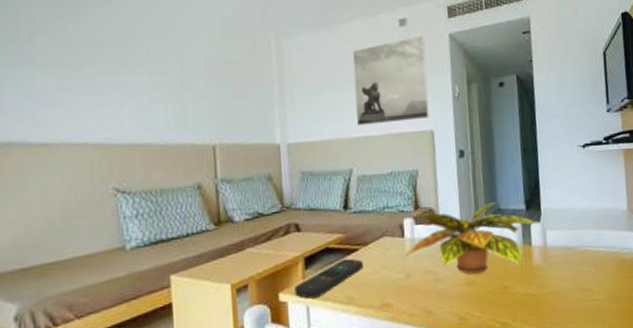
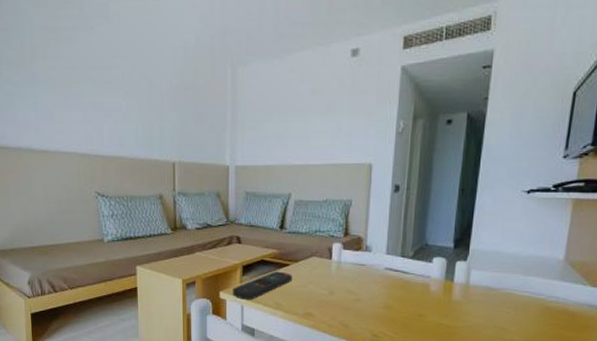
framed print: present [352,36,430,125] -> none [300,67,375,154]
plant: present [404,202,539,274] -> none [329,237,464,300]

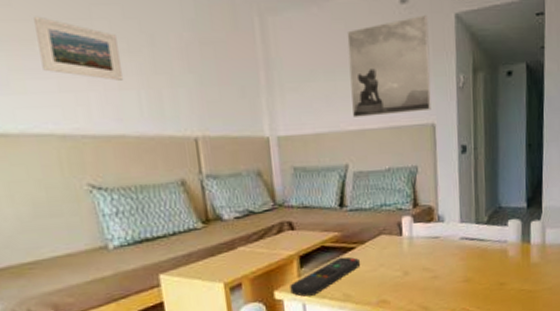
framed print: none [73,66,128,115] -> present [34,16,124,81]
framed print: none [300,67,375,154] -> present [347,15,431,117]

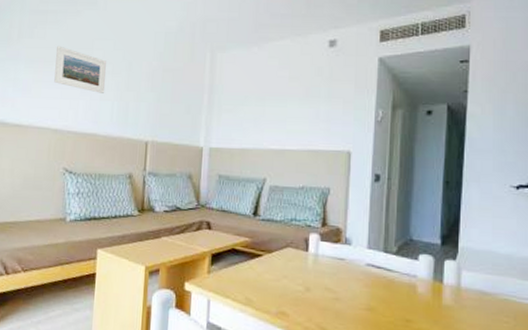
remote control: present [290,256,361,297] -> none [199,262,266,293]
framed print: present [347,15,431,117] -> none [276,58,353,140]

